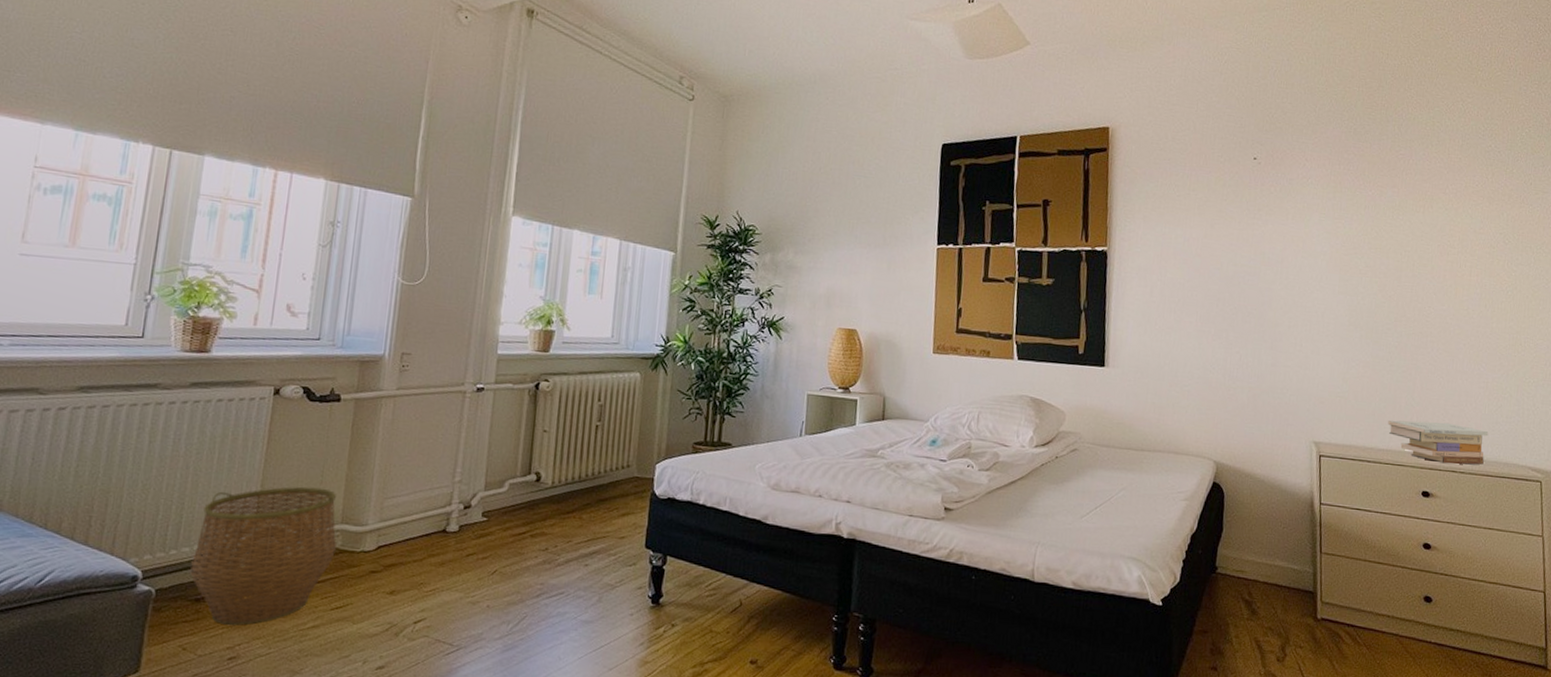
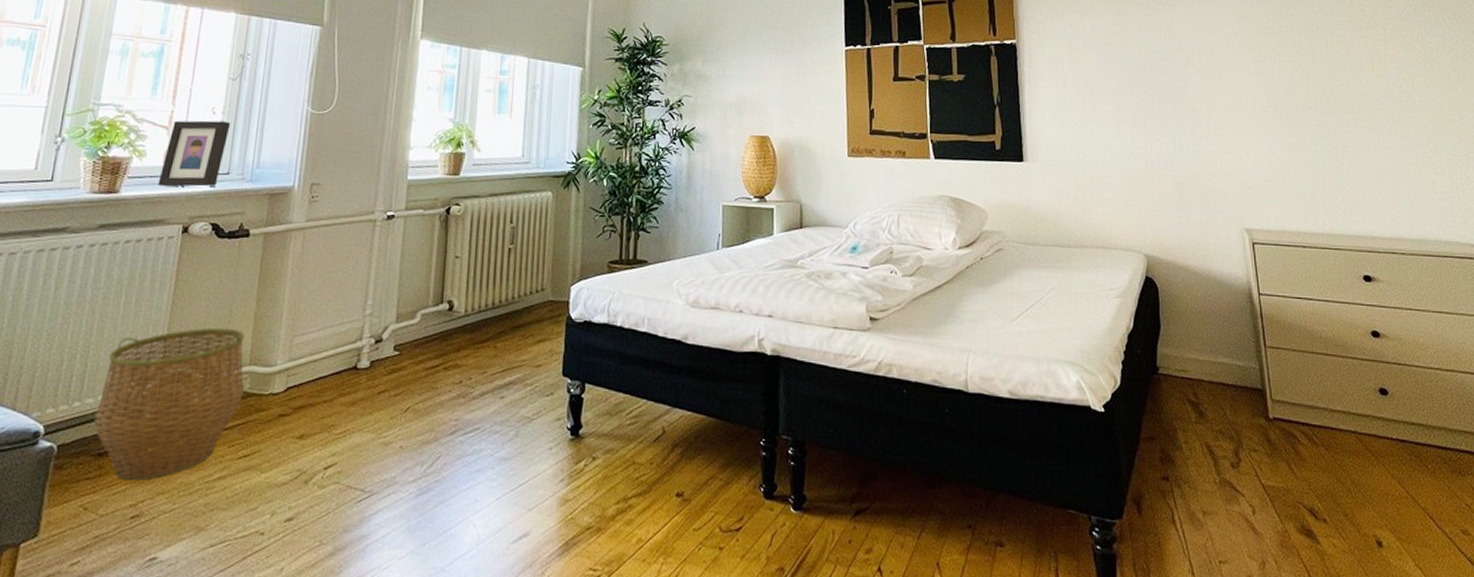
picture frame: none [249,284,321,351] -> present [158,120,231,187]
books: present [1388,420,1489,465] -> none [1319,202,1425,246]

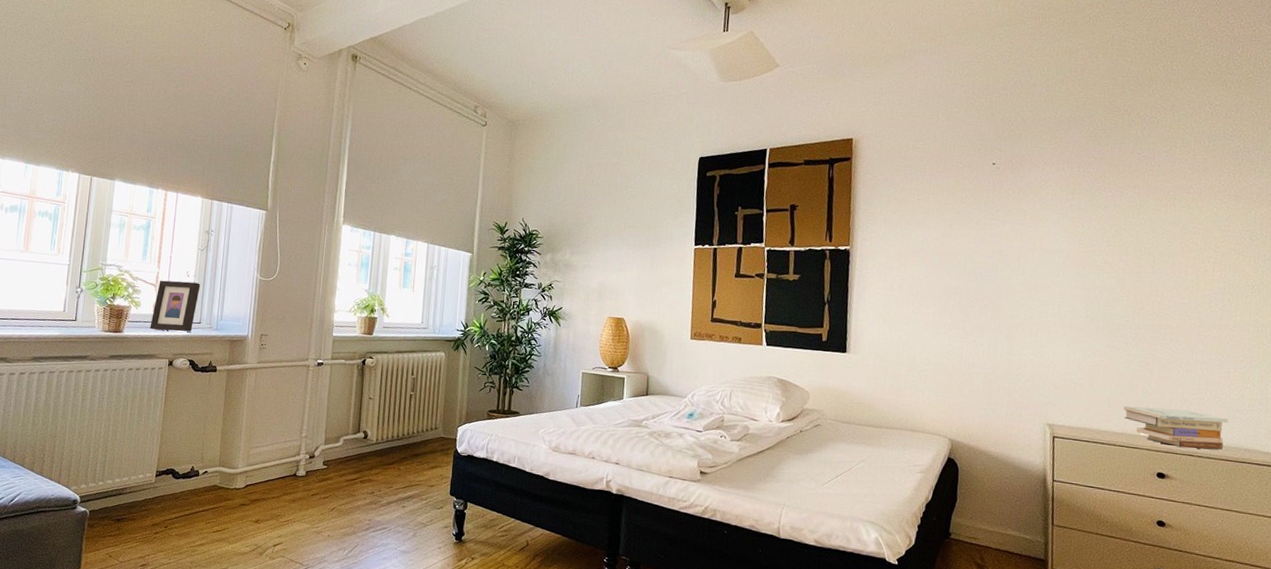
basket: present [93,327,246,480] -> none [113,437,216,541]
books: none [1319,202,1425,246] -> present [1123,406,1229,450]

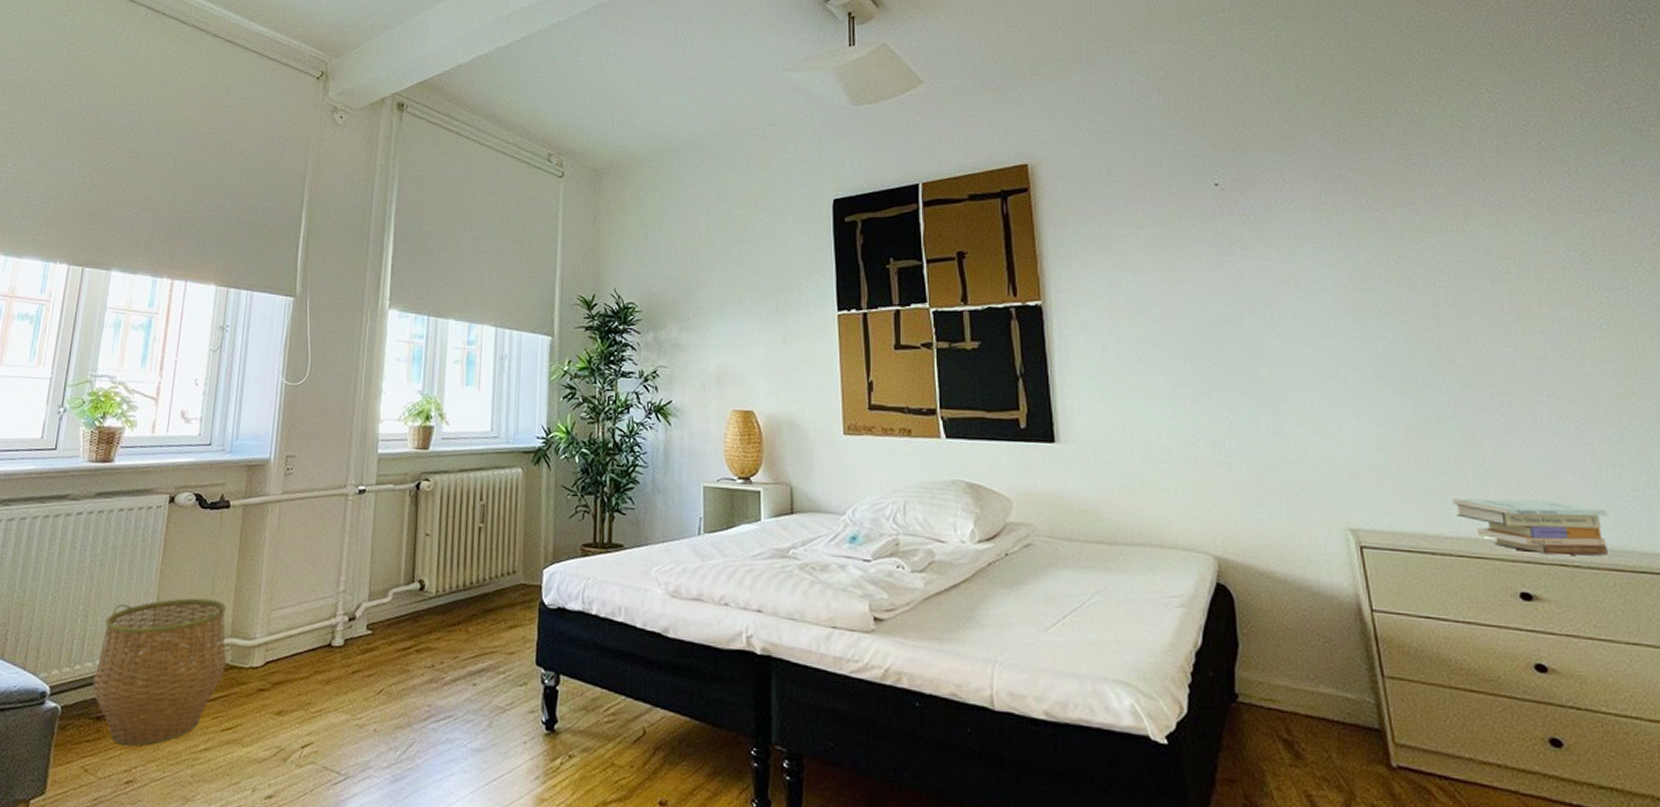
basket: none [113,437,216,541] -> present [92,598,227,746]
picture frame: present [150,280,201,332] -> none [147,391,212,457]

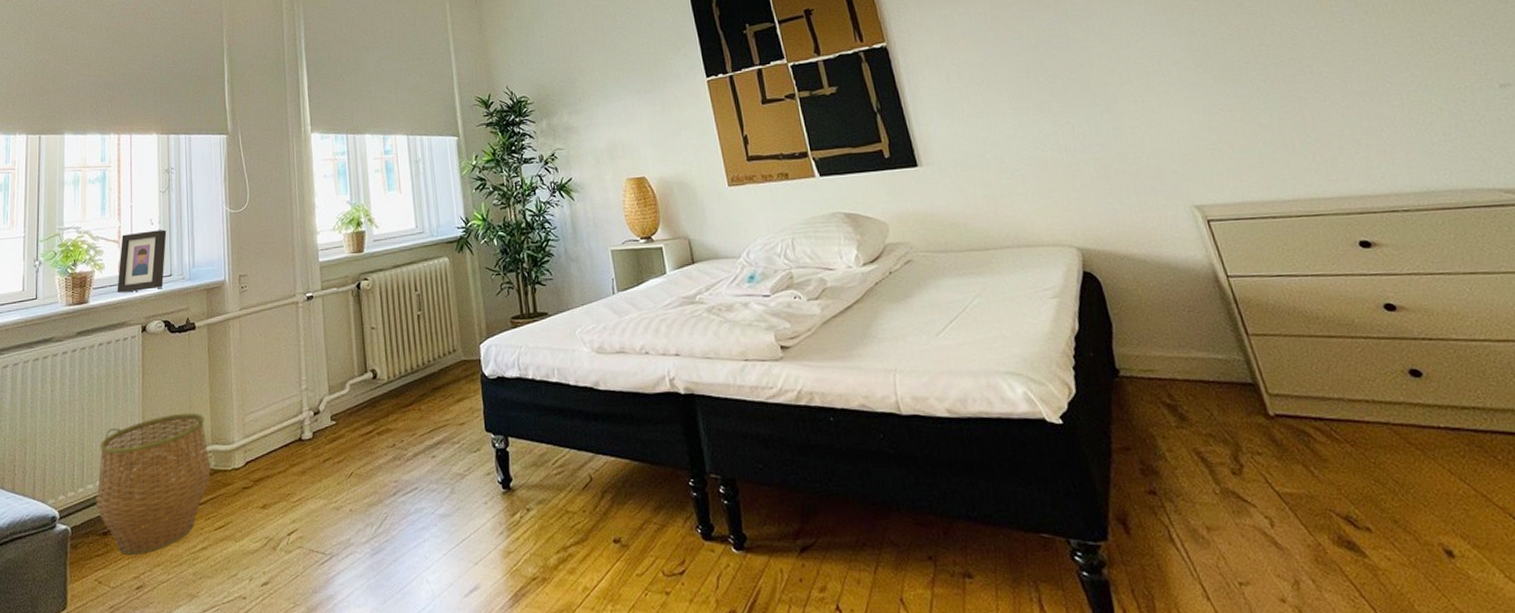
picture frame: none [147,391,212,457] -> present [117,229,167,293]
books: present [1453,498,1608,556] -> none [1283,154,1433,204]

